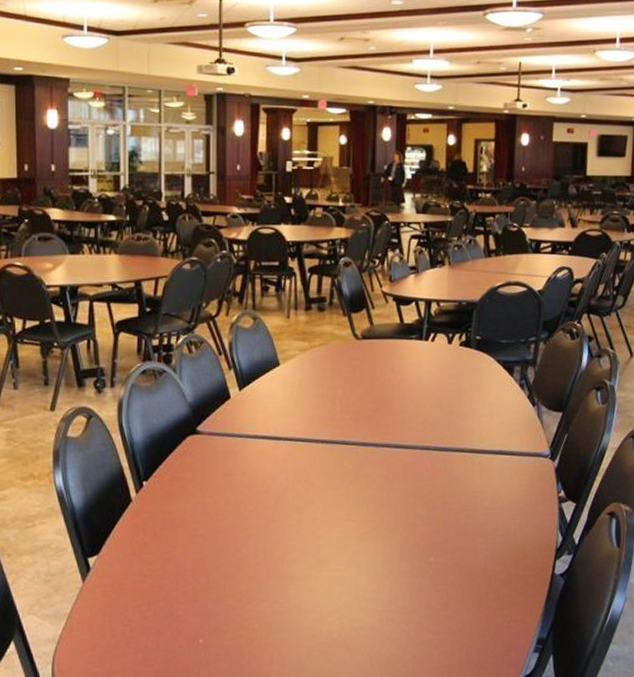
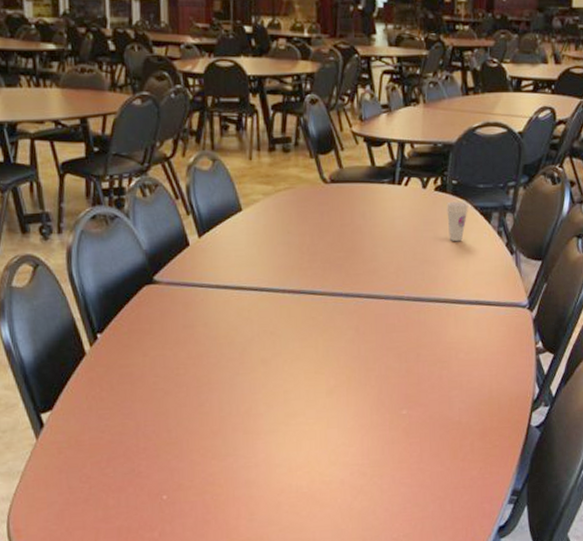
cup: none [471,355,492,394] -> present [447,201,468,242]

